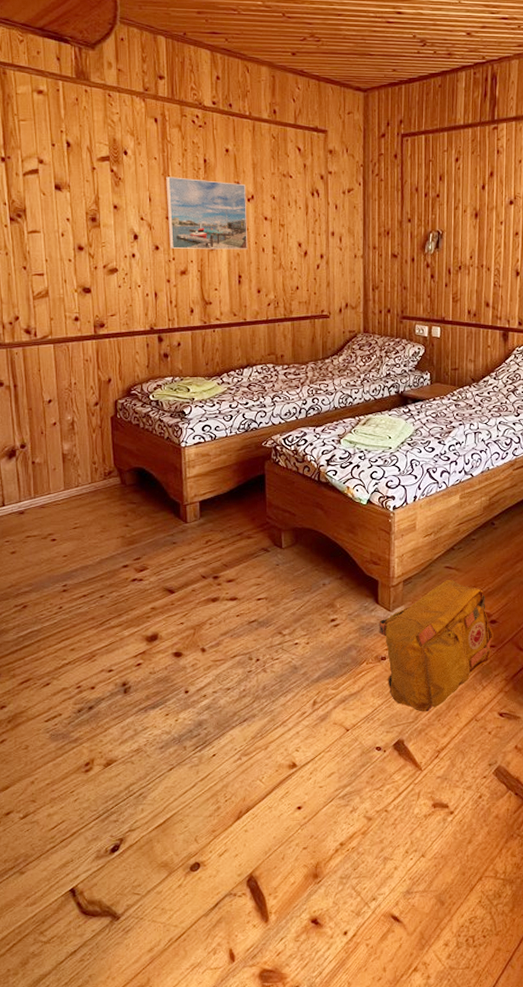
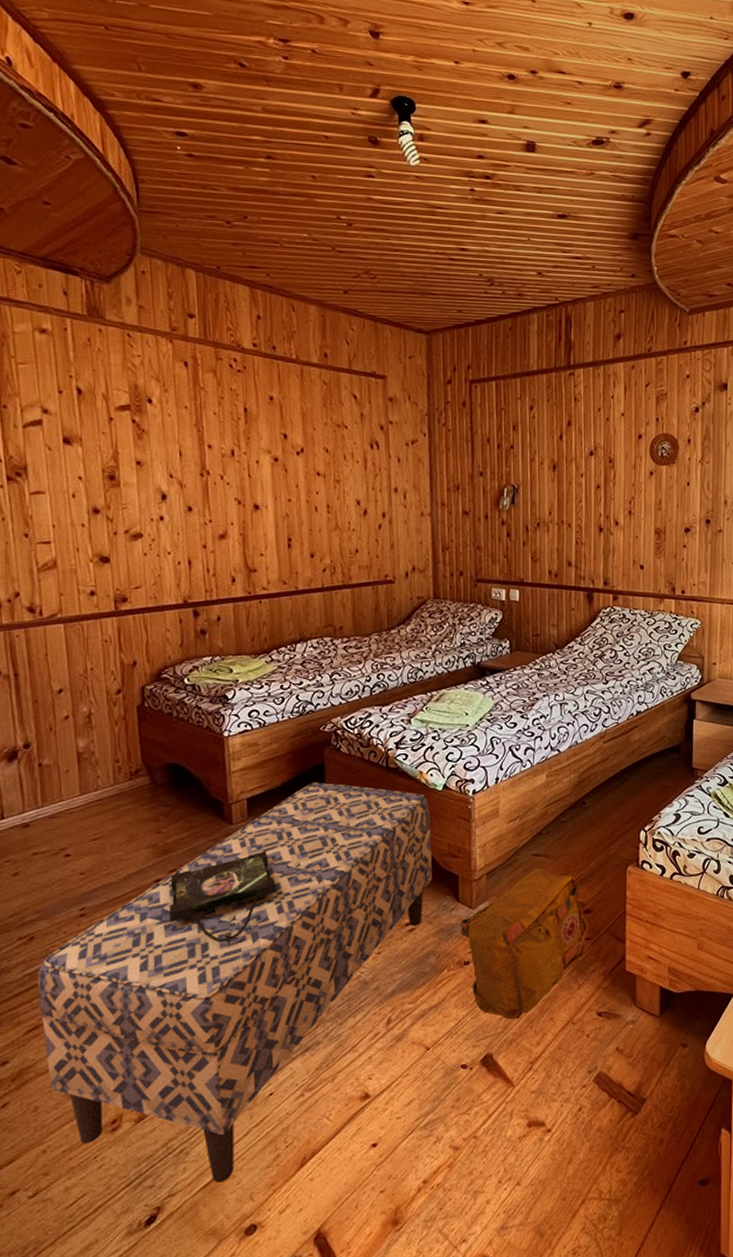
bench: none [28,491,356,824] -> present [37,782,432,1183]
photo frame: none [134,547,222,626] -> present [170,851,276,946]
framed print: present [166,176,248,250] -> none [199,428,299,510]

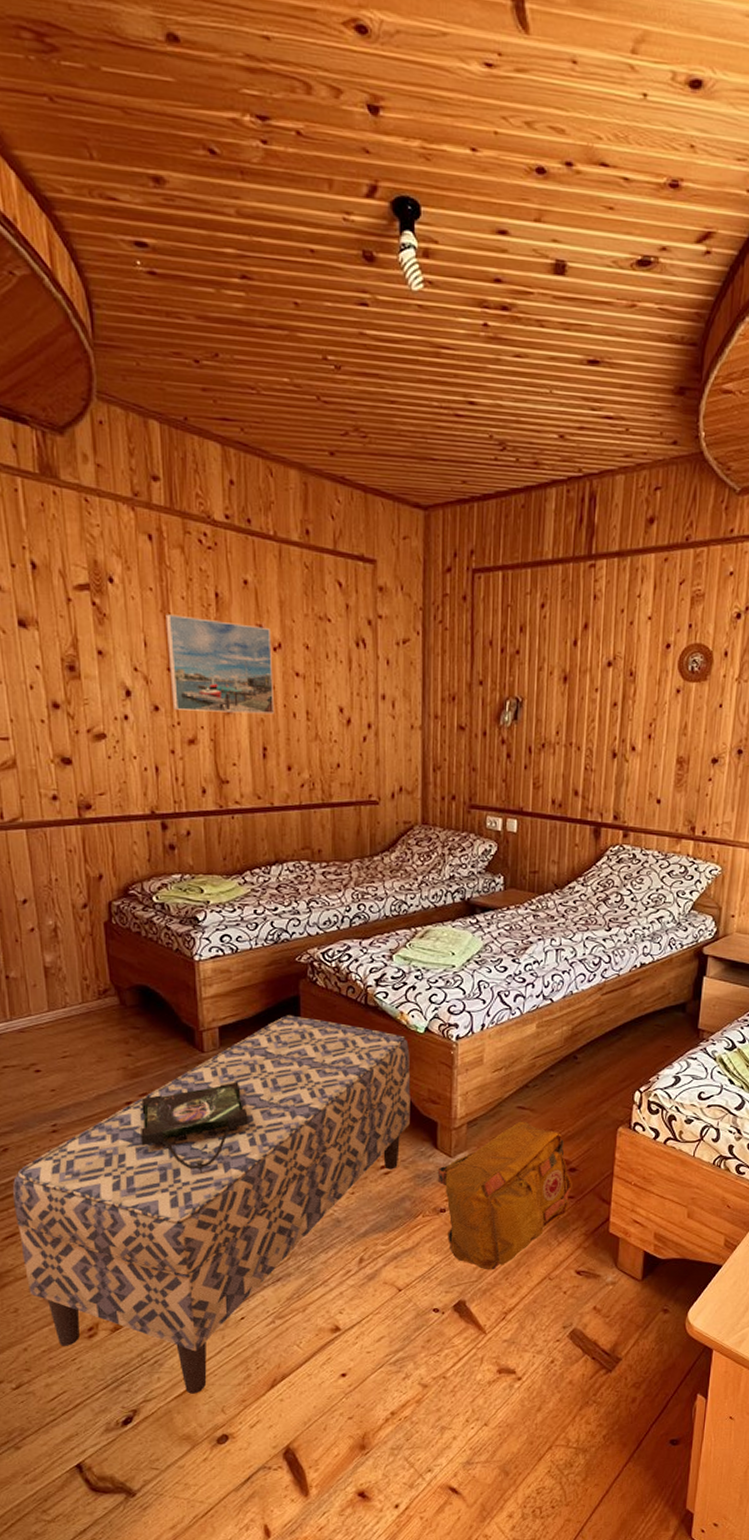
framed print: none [199,428,299,510] -> present [166,614,275,715]

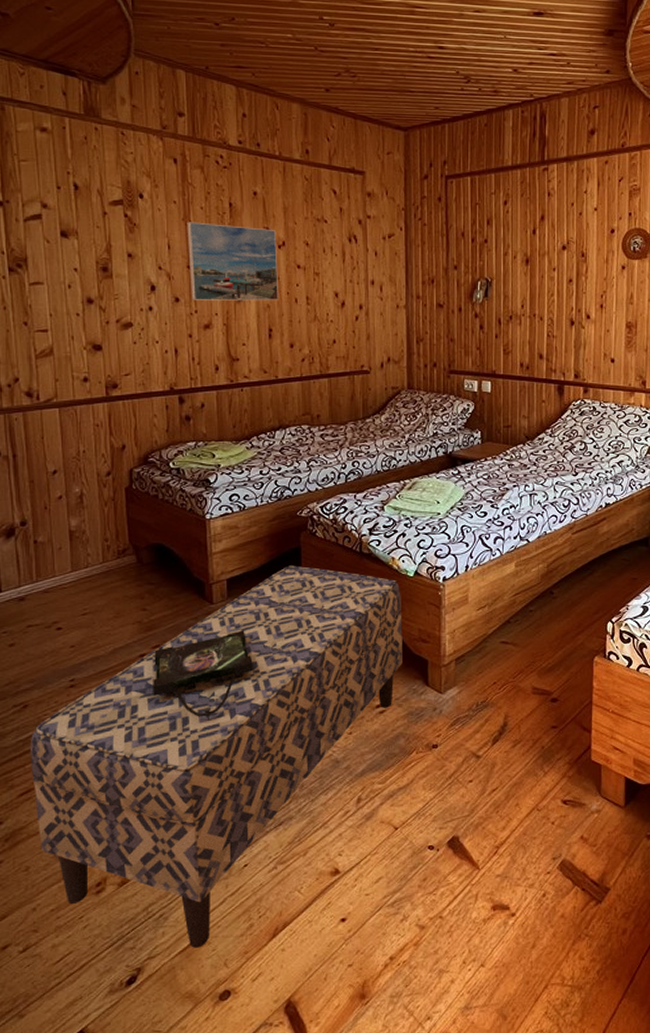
backpack: present [437,1121,572,1270] -> none [429,655,555,804]

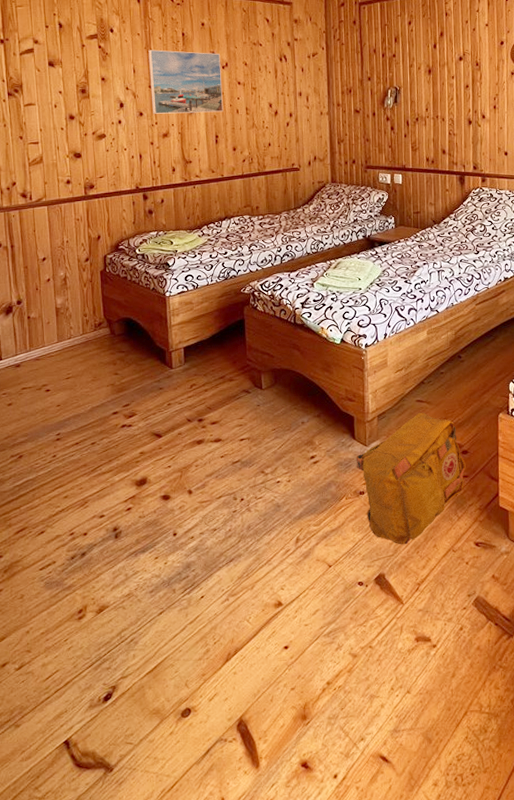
bench: present [29,565,403,948] -> none [24,335,332,670]
photo frame: present [153,630,253,721] -> none [124,391,206,469]
backpack: none [429,655,555,804] -> present [356,412,466,545]

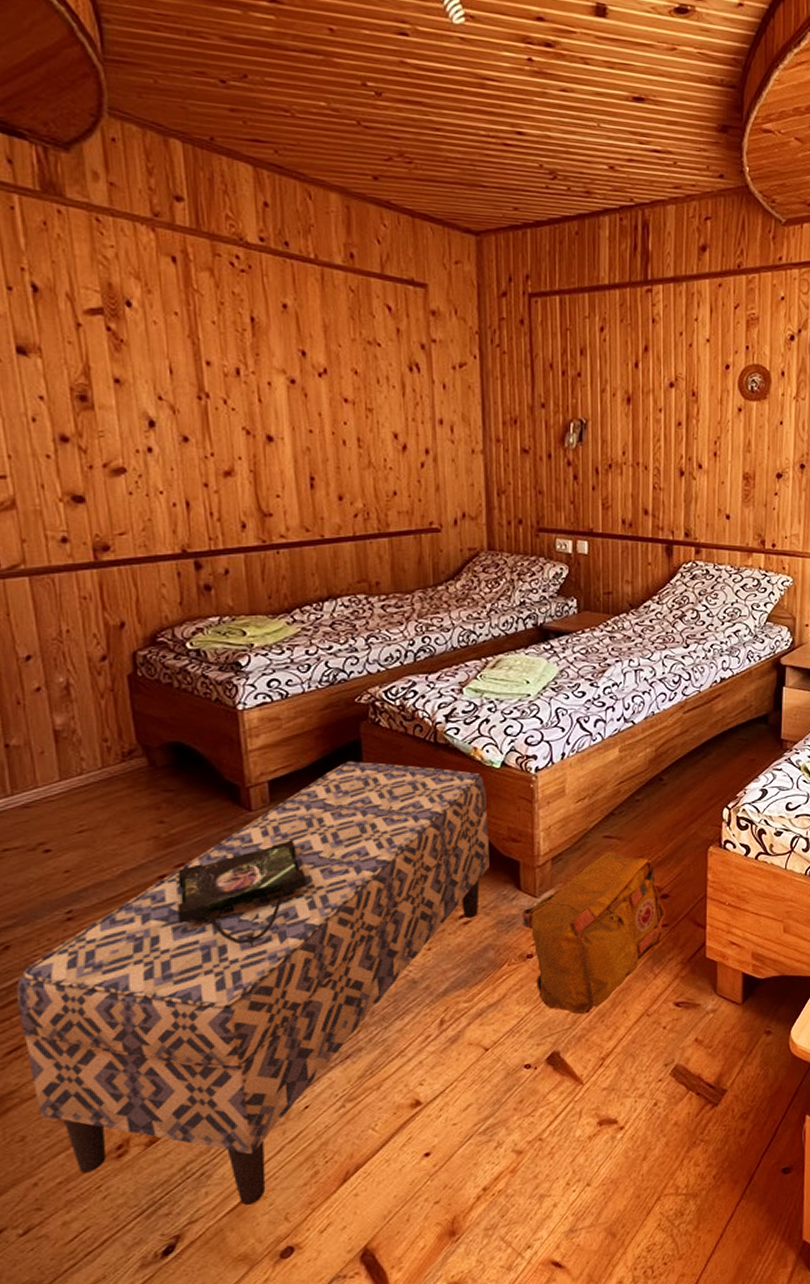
bench: none [24,335,332,670] -> present [16,761,489,1206]
photo frame: none [124,391,206,469] -> present [178,840,306,948]
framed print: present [148,50,224,114] -> none [194,339,322,443]

